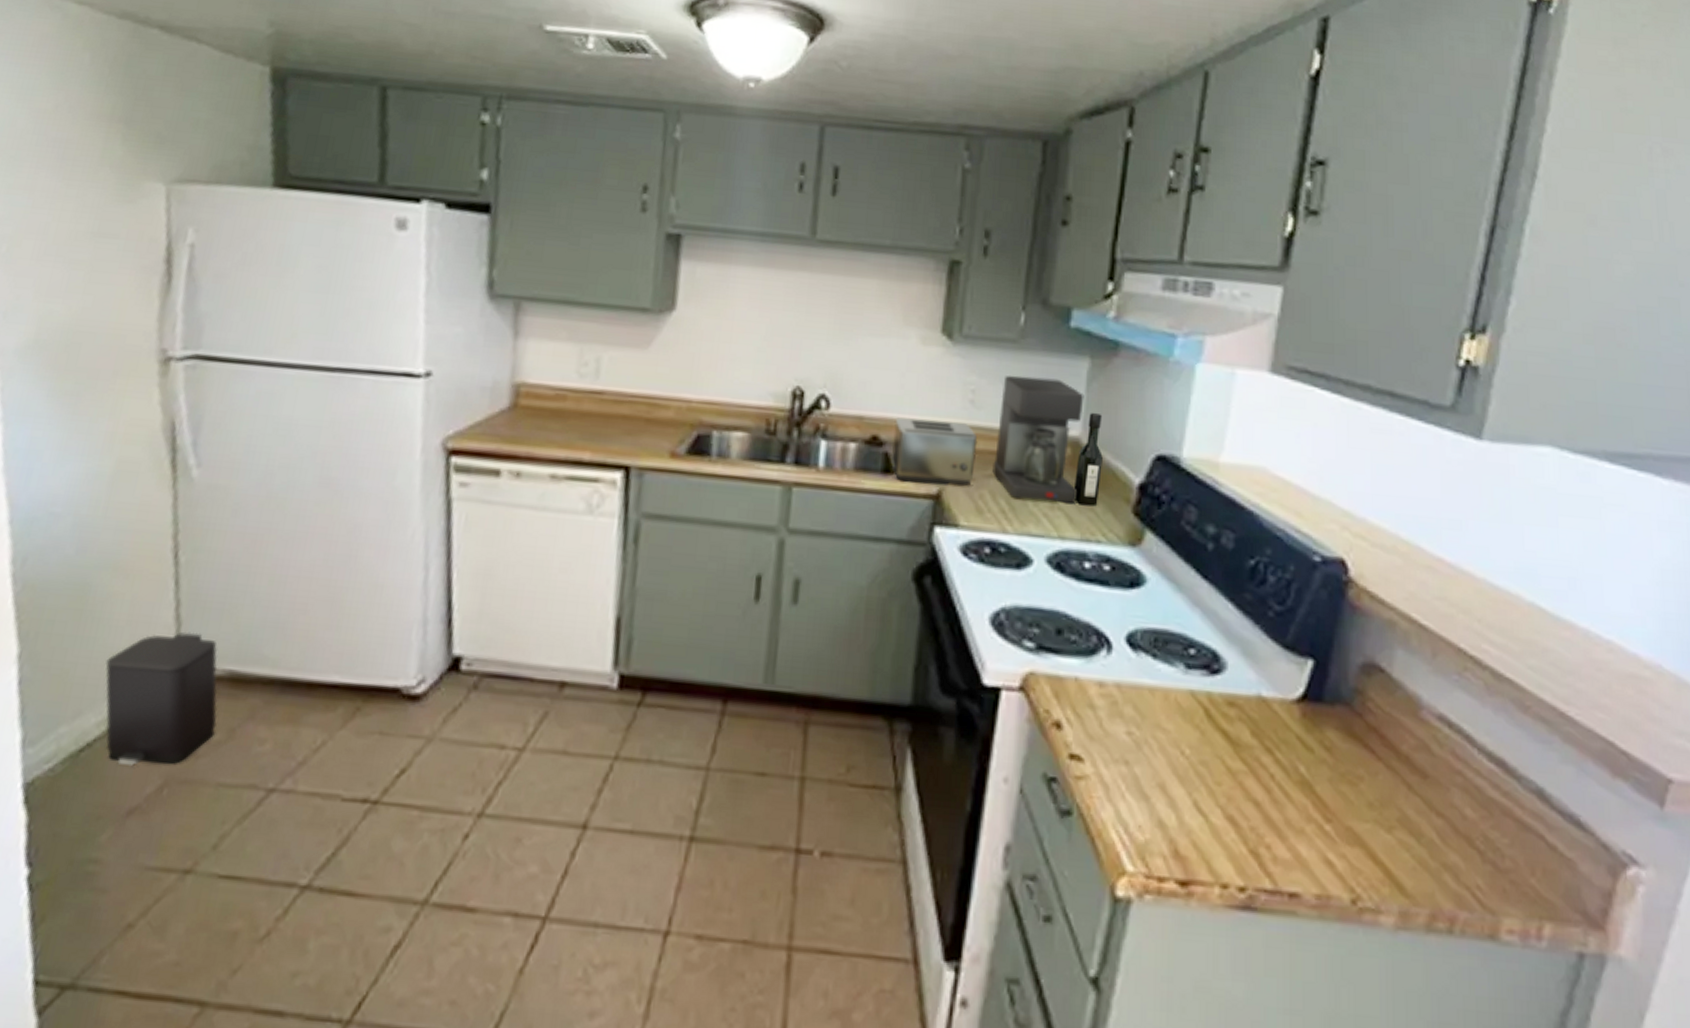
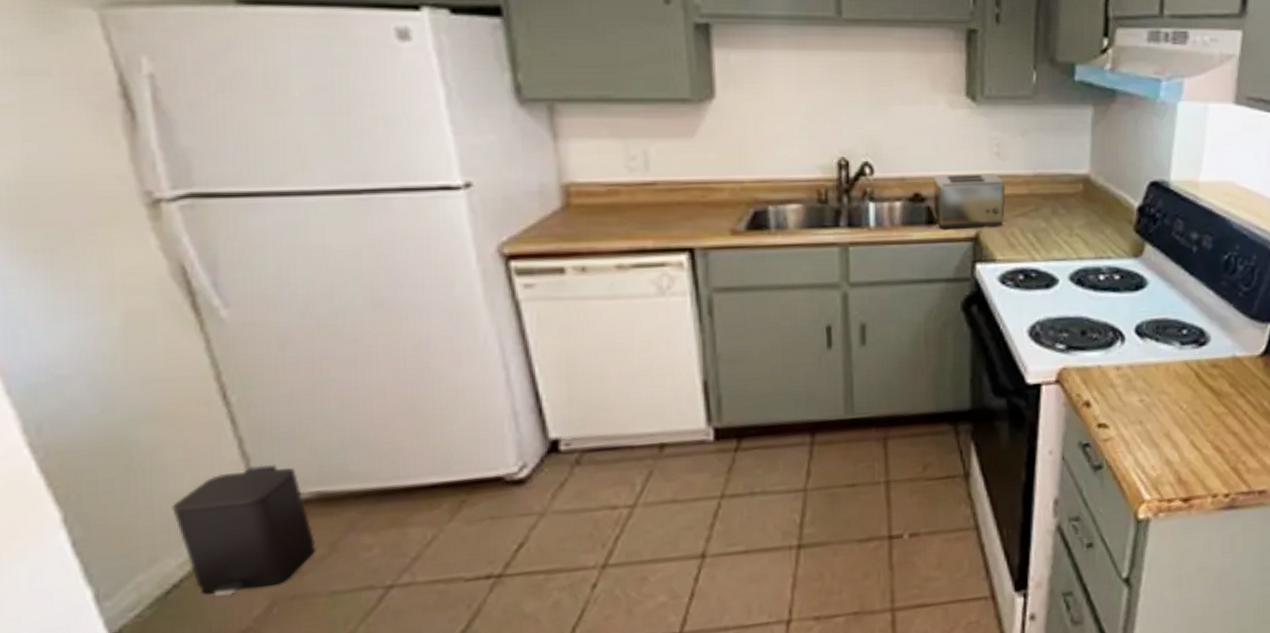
coffee maker: present [992,375,1084,503] -> none [1020,127,1091,231]
bottle: present [1073,412,1103,506] -> none [1087,152,1109,230]

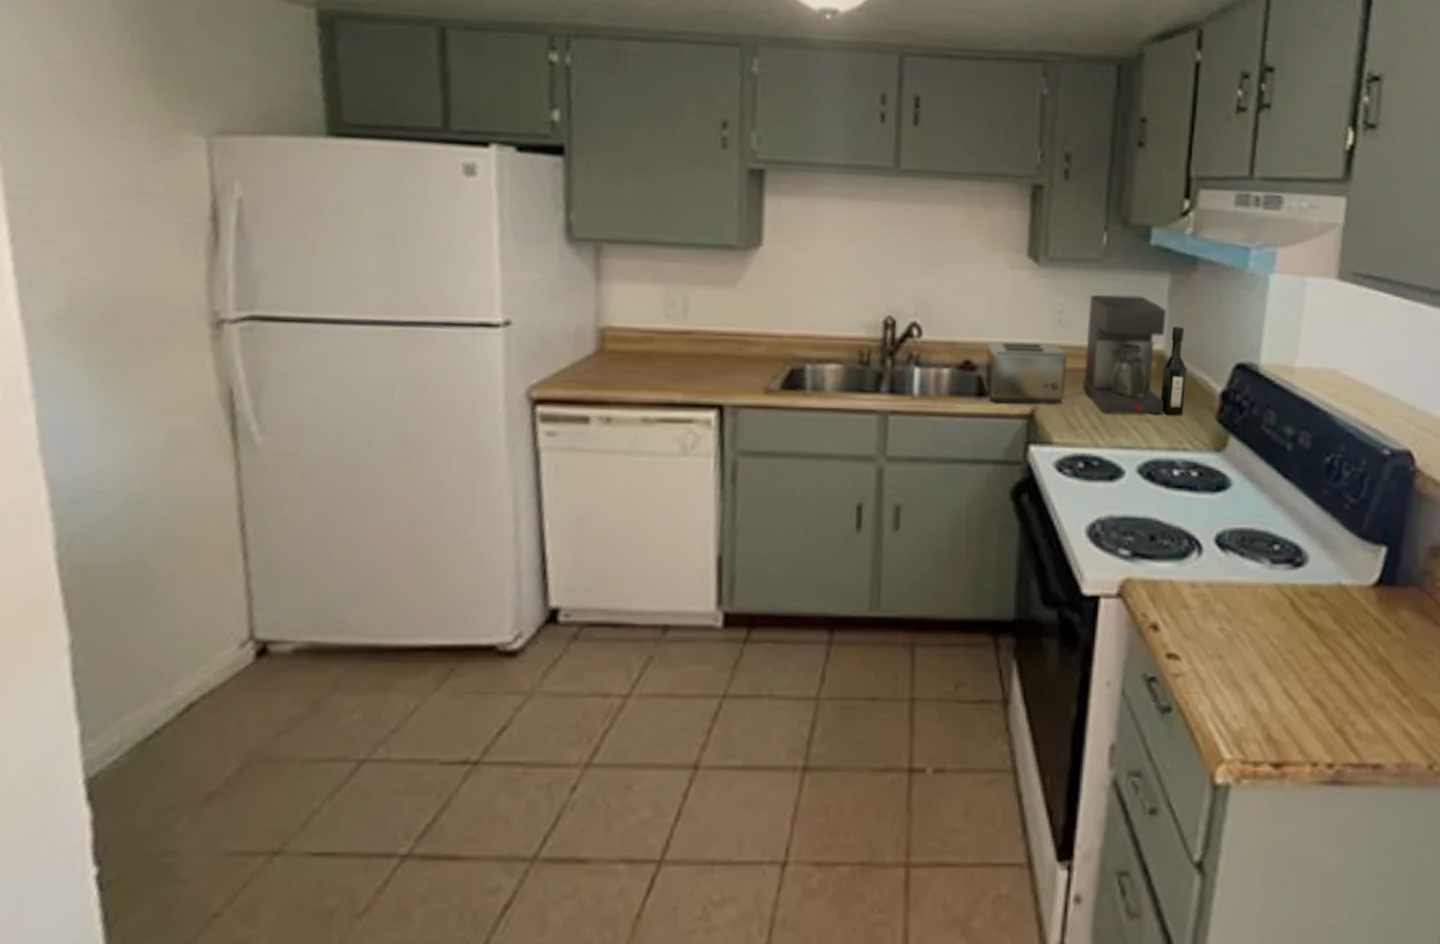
pedal bin: present [172,463,315,597] -> none [170,605,299,751]
coffee maker: none [1020,127,1091,231] -> present [1082,294,1167,415]
bottle: none [1087,152,1109,230] -> present [1160,325,1186,416]

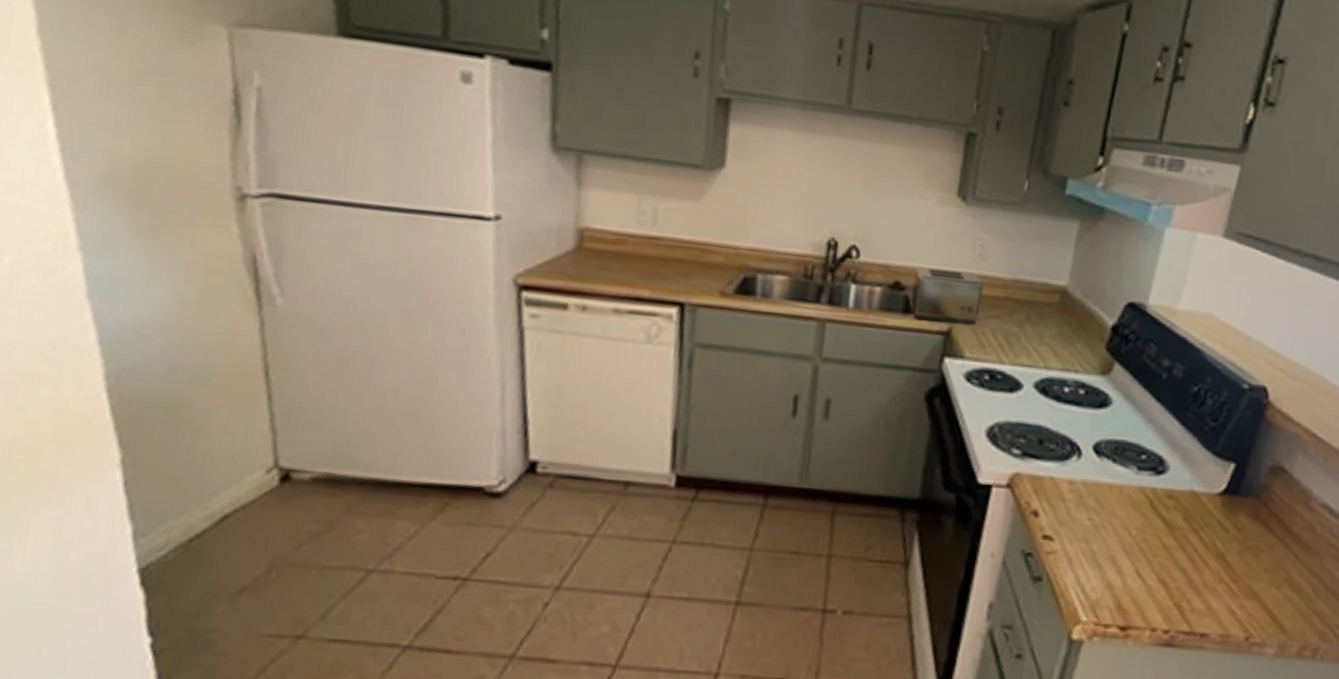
coffee maker: present [1082,294,1167,415] -> none [994,233,1073,340]
bottle: present [1160,325,1186,416] -> none [1059,266,1087,343]

